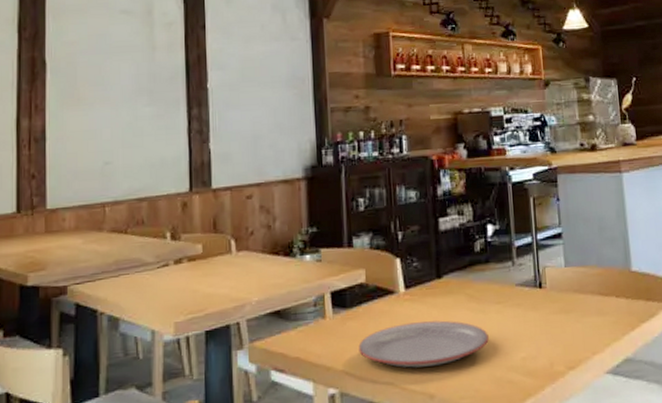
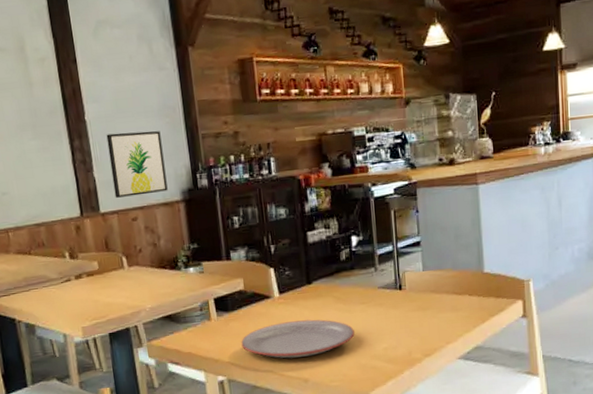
wall art: none [228,102,289,173] -> present [106,131,168,198]

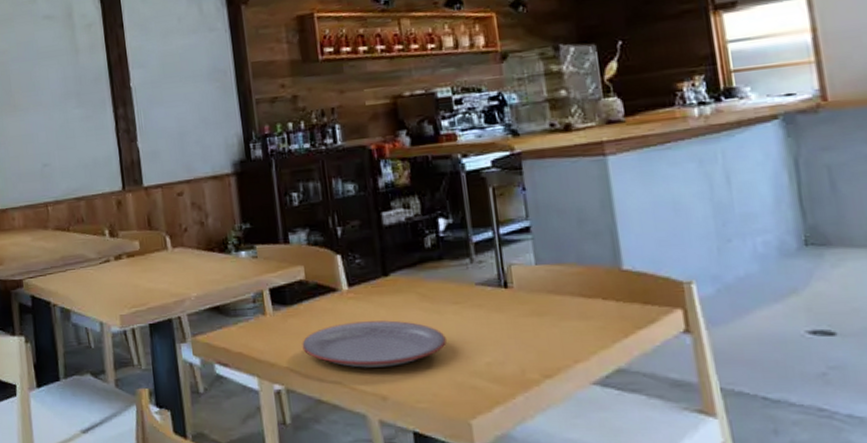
wall art: present [106,131,168,198] -> none [152,96,217,170]

